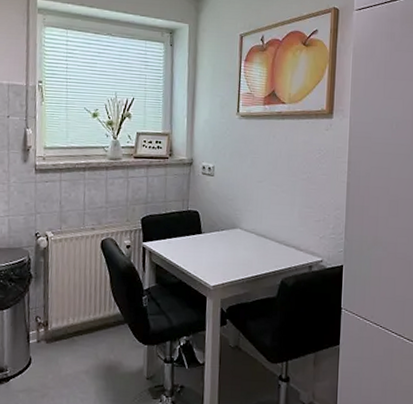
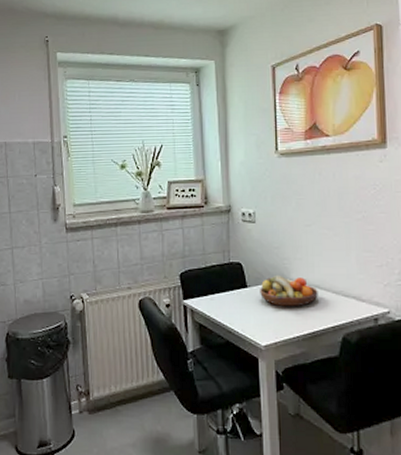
fruit bowl: none [213,223,264,253] -> present [260,275,318,307]

